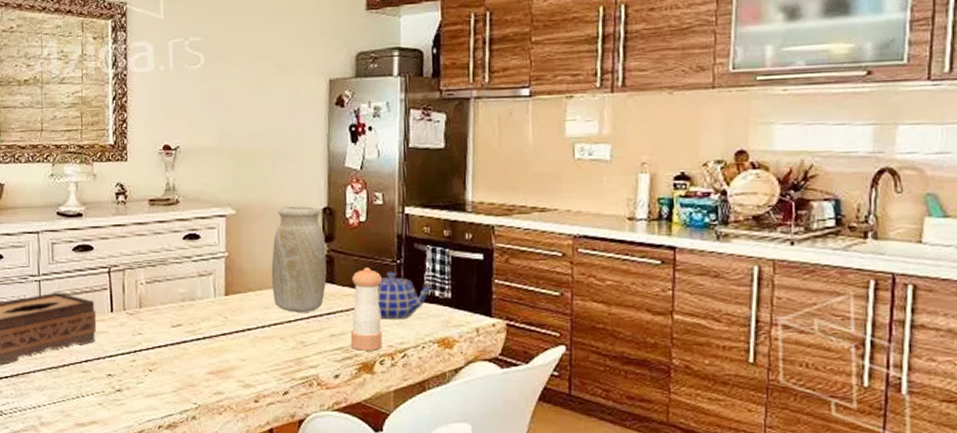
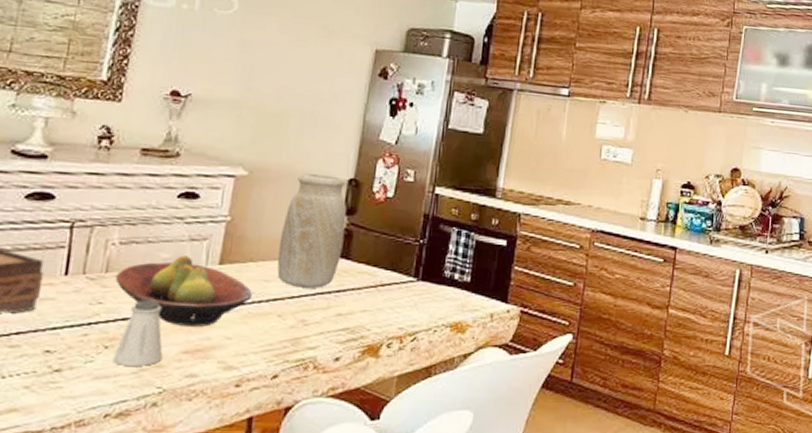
fruit bowl: none [148,290,256,351] -> present [115,256,252,327]
saltshaker: none [157,330,194,387] -> present [112,301,163,367]
pepper shaker: present [350,268,383,351] -> none [357,245,403,333]
teapot: present [377,272,433,320] -> none [393,251,453,301]

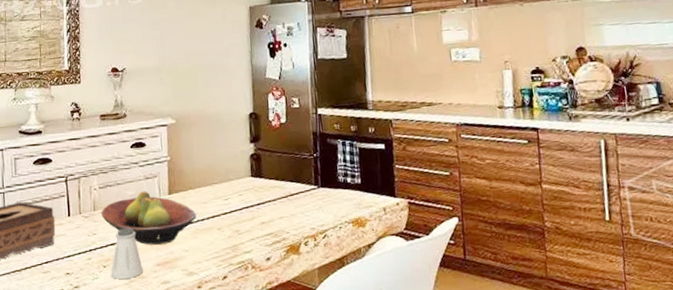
vase: present [277,172,347,288] -> none [207,113,256,205]

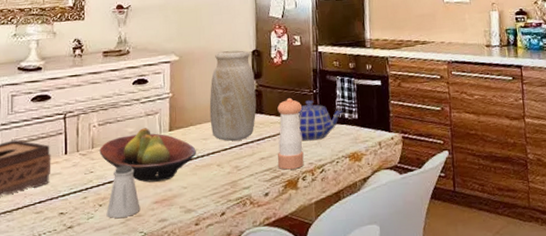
vase: none [207,113,256,205] -> present [209,50,257,141]
pepper shaker: none [277,162,306,235] -> present [277,98,304,170]
teapot: none [299,164,345,206] -> present [298,100,343,141]

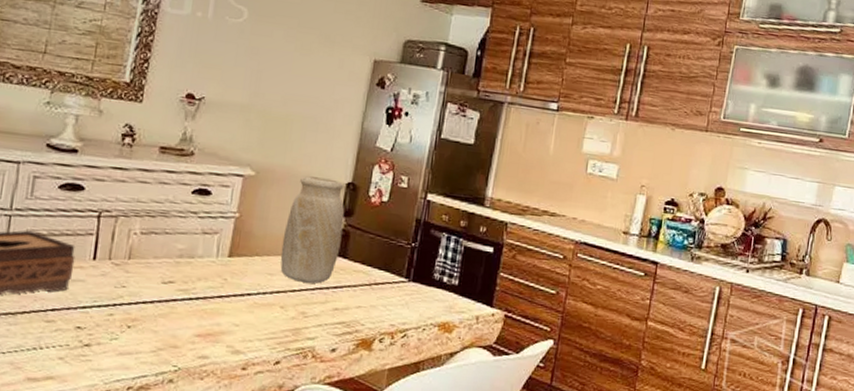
fruit bowl: present [99,128,196,183] -> none [137,247,258,313]
saltshaker: present [106,166,140,219] -> none [134,286,178,346]
pepper shaker: present [277,98,304,170] -> none [352,247,395,328]
teapot: present [298,100,343,141] -> none [386,253,443,301]

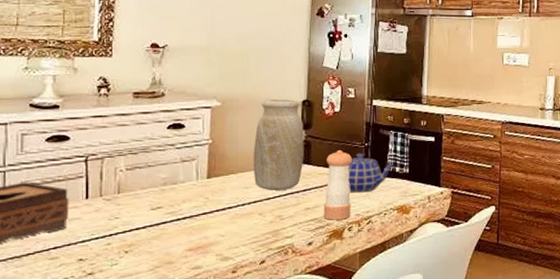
pepper shaker: none [352,247,395,328] -> present [323,150,353,220]
teapot: none [386,253,443,301] -> present [348,153,394,193]

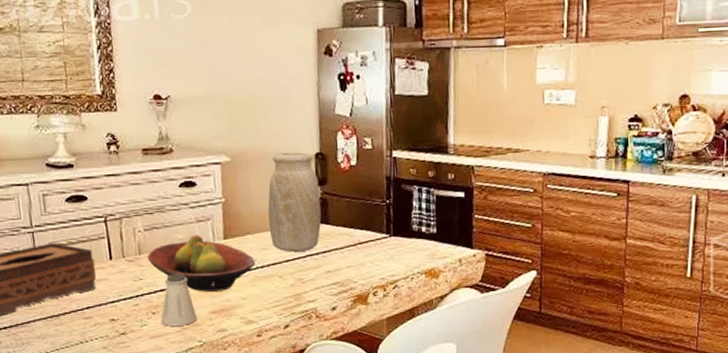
fruit bowl: none [126,174,236,230] -> present [147,235,255,292]
saltshaker: none [133,212,172,266] -> present [160,274,197,327]
pepper shaker: present [323,150,353,220] -> none [345,208,375,284]
teapot: present [348,153,394,193] -> none [369,211,420,255]

